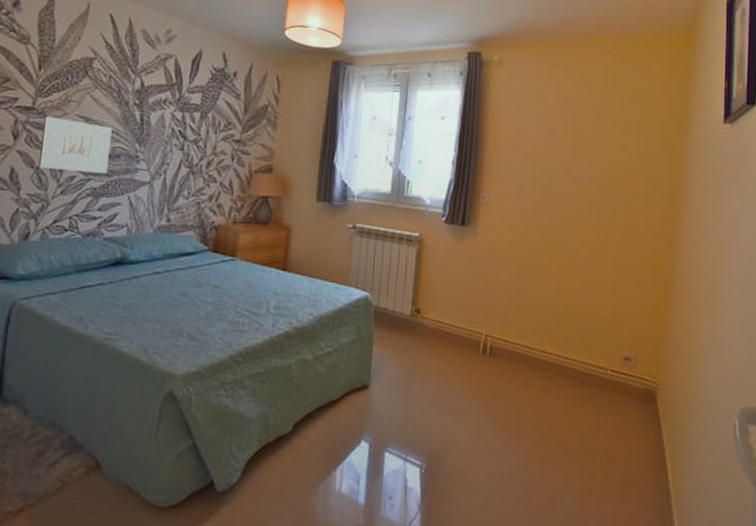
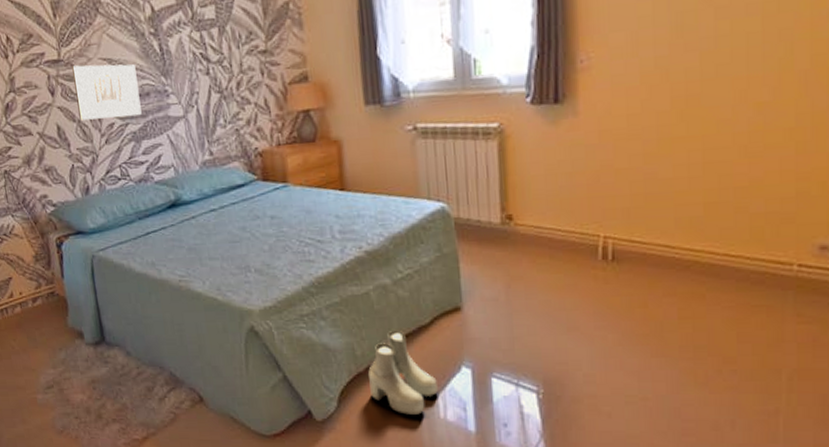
boots: none [275,404,338,487] -> present [368,331,438,415]

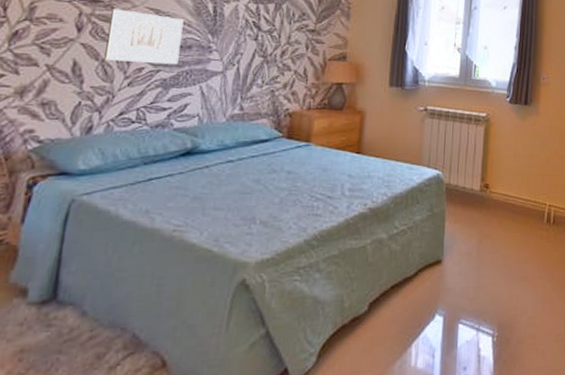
boots: present [368,331,438,415] -> none [351,282,413,365]

